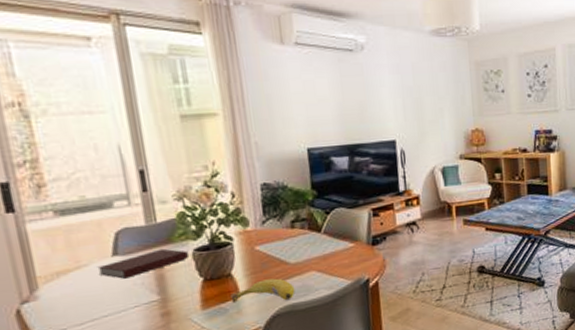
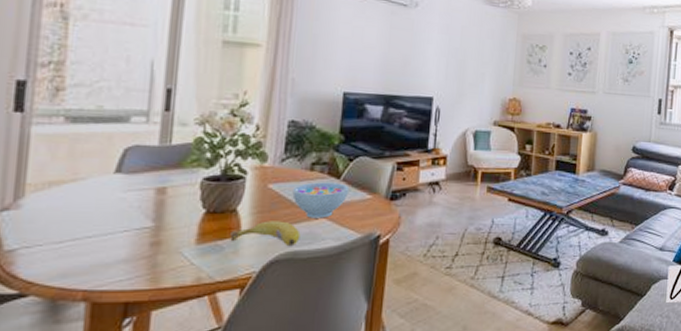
notebook: present [97,248,188,279] -> none [95,172,196,199]
bowl: none [278,236,332,273] -> present [292,182,350,218]

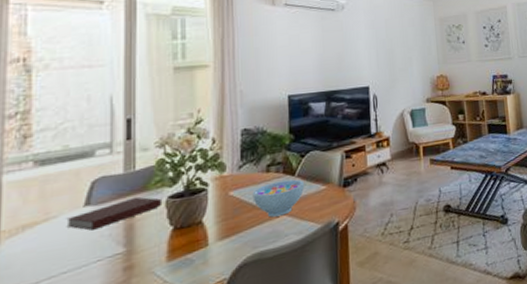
notebook: none [95,172,196,199] -> present [66,196,161,230]
fruit: present [230,221,301,245] -> none [199,224,265,252]

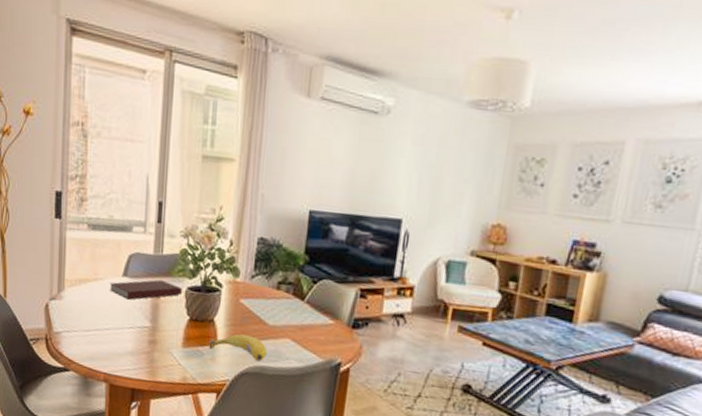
fruit: none [199,224,265,252] -> present [209,333,268,361]
bowl: present [252,179,305,218] -> none [260,301,313,339]

